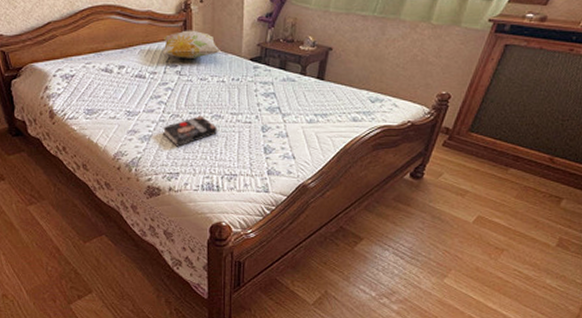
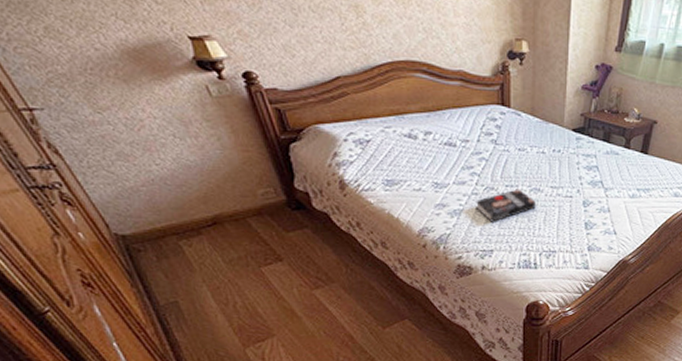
decorative pillow: present [163,30,220,58] -> none [476,94,541,126]

